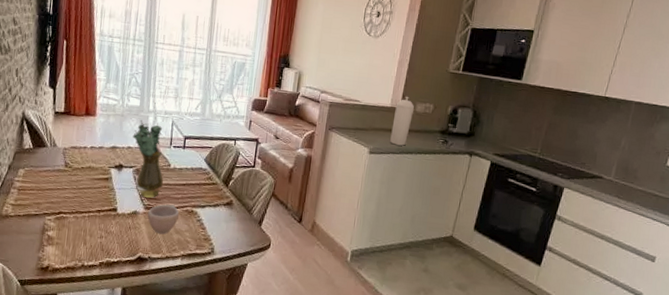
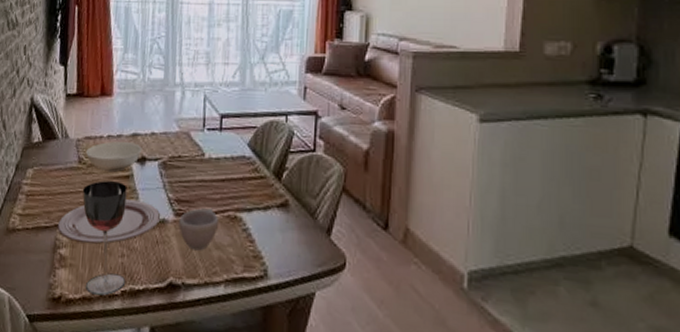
plate: none [45,196,133,229] -> present [57,199,160,244]
wineglass: none [68,181,107,266] -> present [82,180,127,296]
bowl: none [72,151,120,175] -> present [86,141,142,172]
vase: present [132,120,164,198] -> none [157,97,198,200]
canister: present [390,97,415,146] -> none [510,35,542,107]

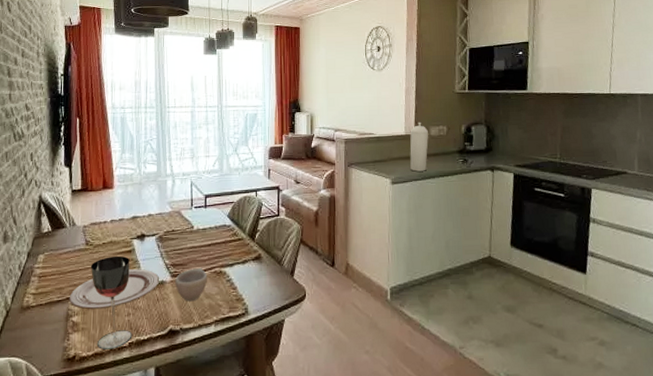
bowl: present [86,141,142,172] -> none [92,224,141,250]
canister: none [510,35,542,107] -> present [410,123,429,172]

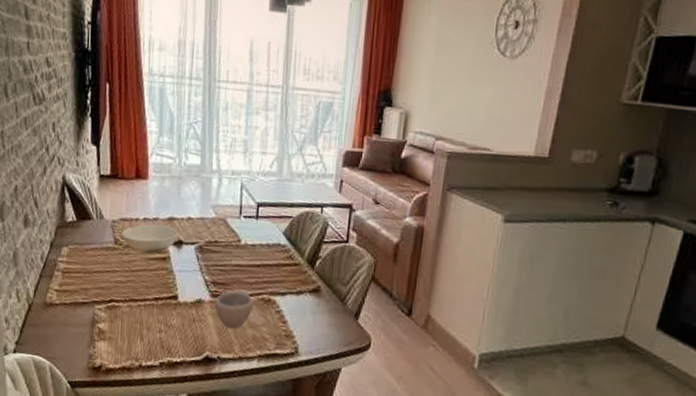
plate: present [69,269,159,310] -> none [95,280,197,320]
wineglass: present [90,256,133,350] -> none [119,261,164,366]
bowl: none [92,224,141,250] -> present [122,224,179,254]
canister: present [410,123,429,172] -> none [534,141,570,211]

